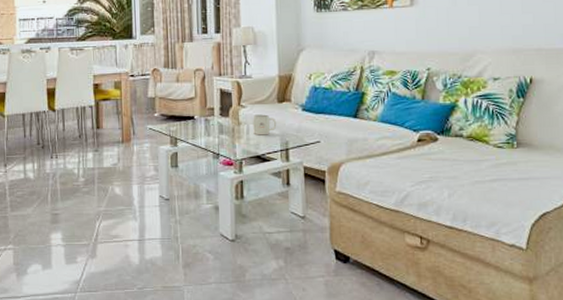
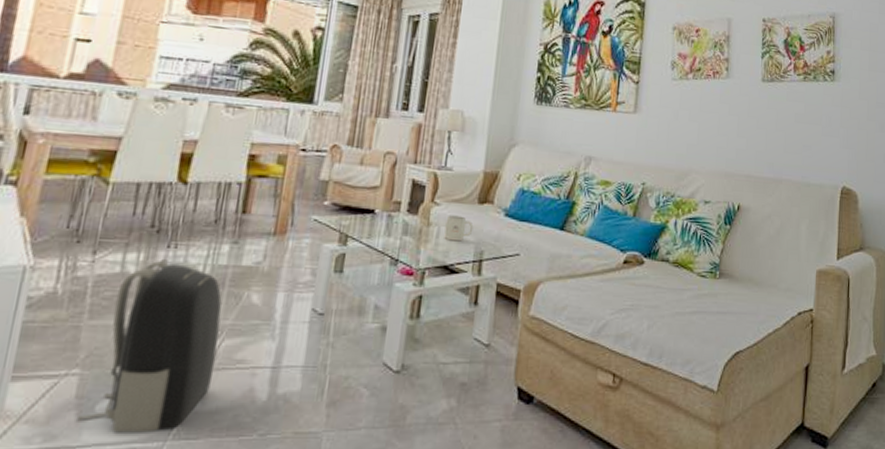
backpack: none [18,166,99,288] -> present [77,258,222,433]

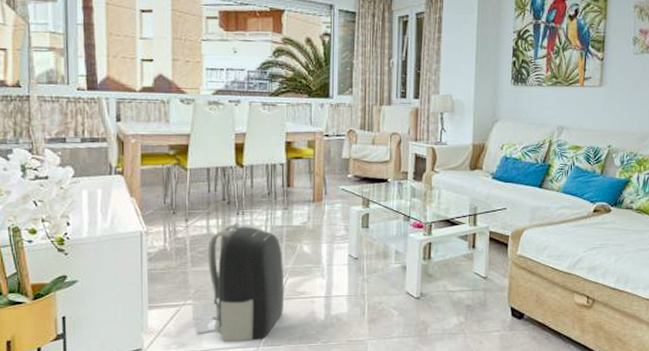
mug: present [444,215,474,242] -> none [444,180,467,201]

